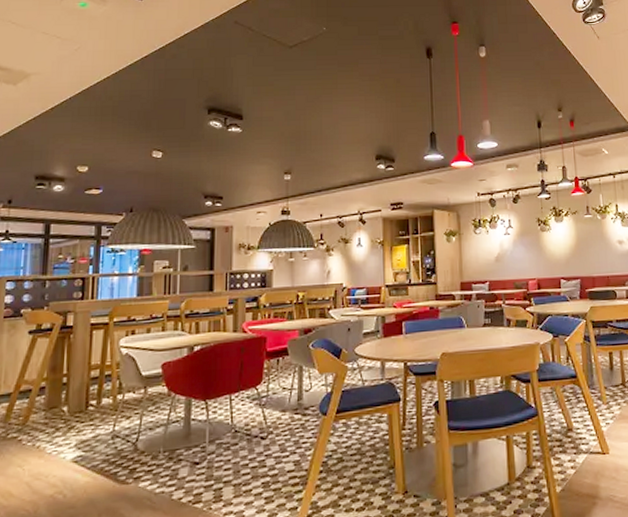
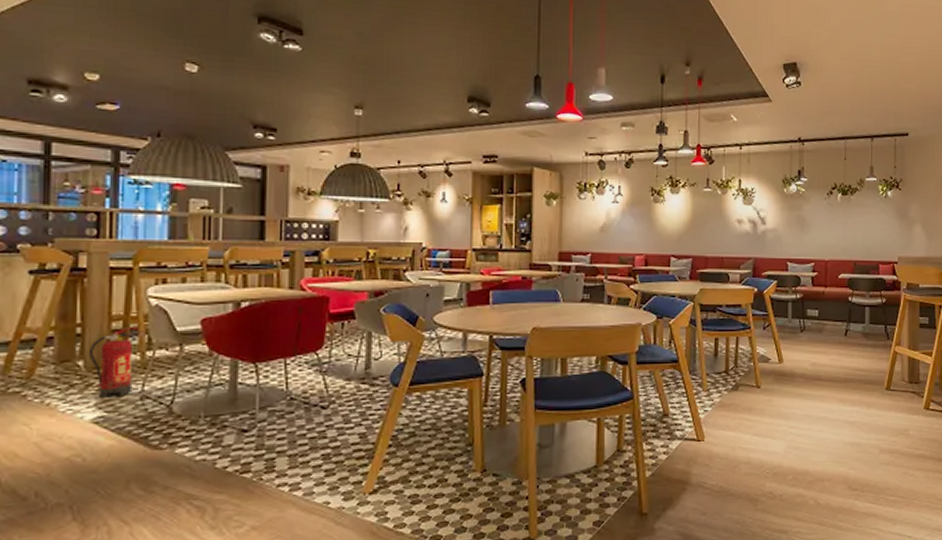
fire extinguisher: none [71,374,111,439] -> present [88,327,138,398]

